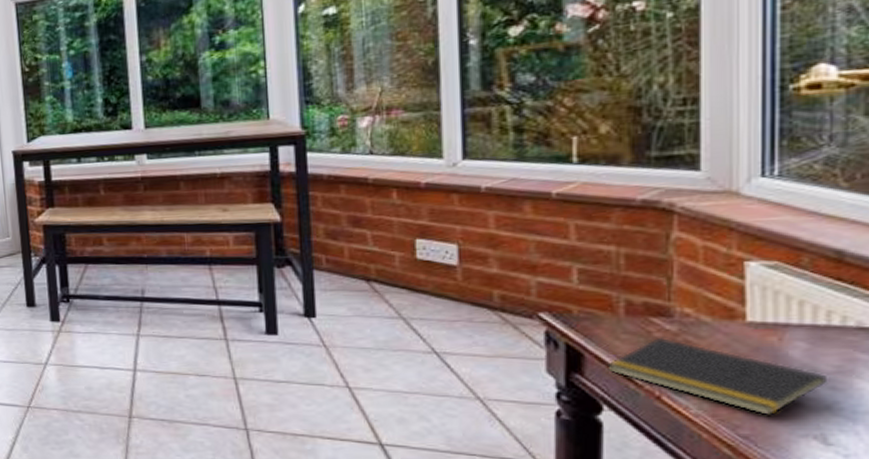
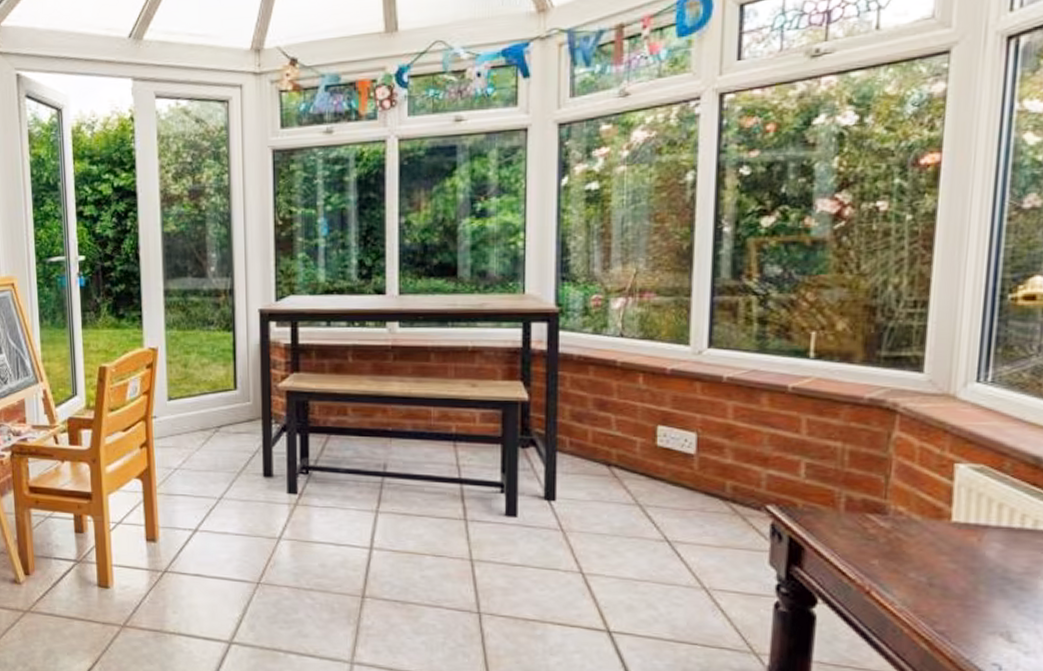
notepad: present [607,337,828,416] -> none [825,533,1017,614]

